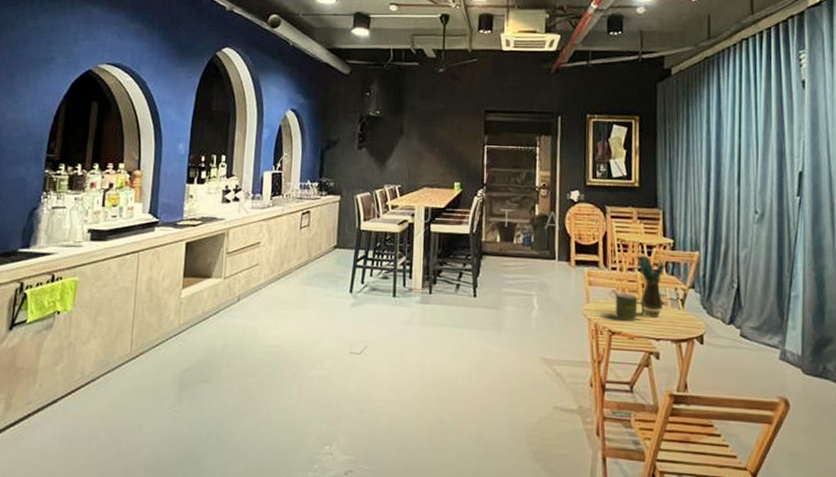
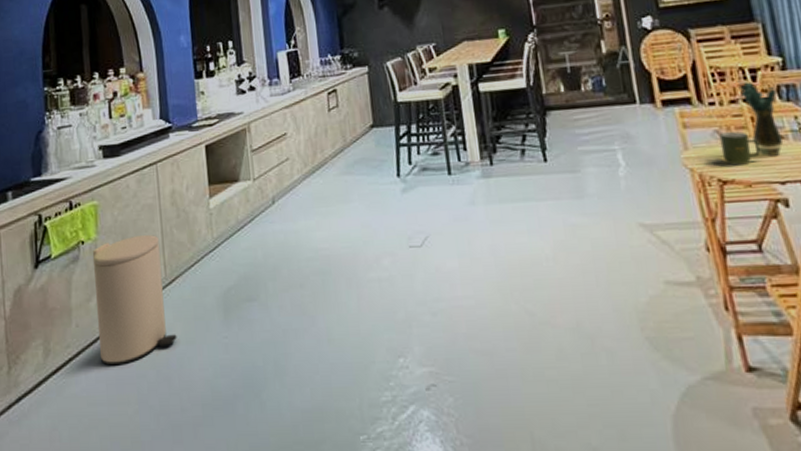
pedal bin: none [57,313,132,425] -> present [92,235,177,366]

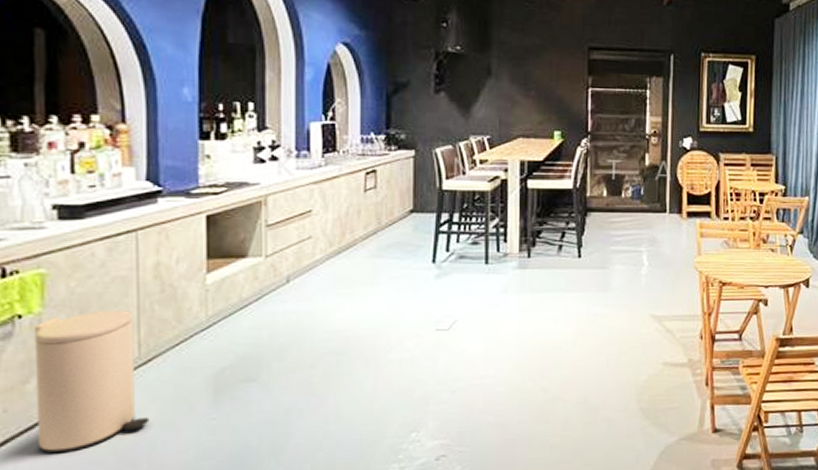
mug: present [719,131,761,166] -> none [726,243,755,271]
vase: present [737,79,784,157] -> none [748,200,776,265]

